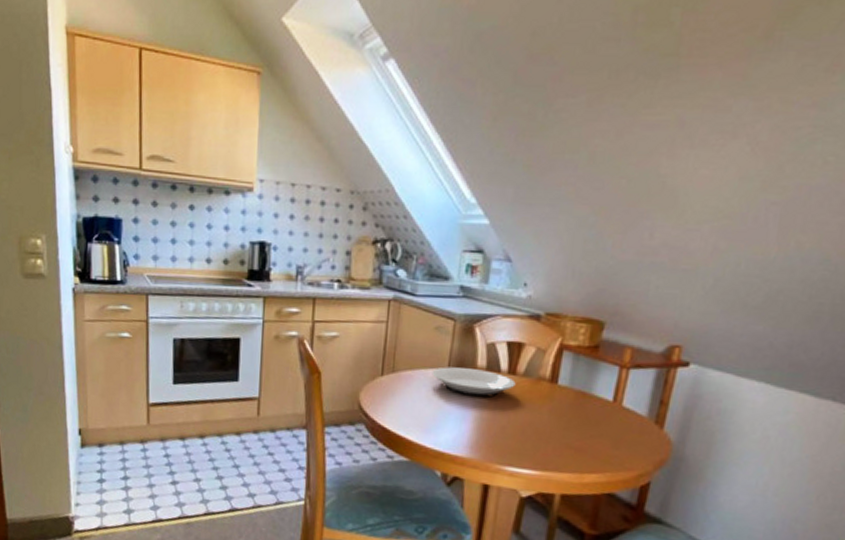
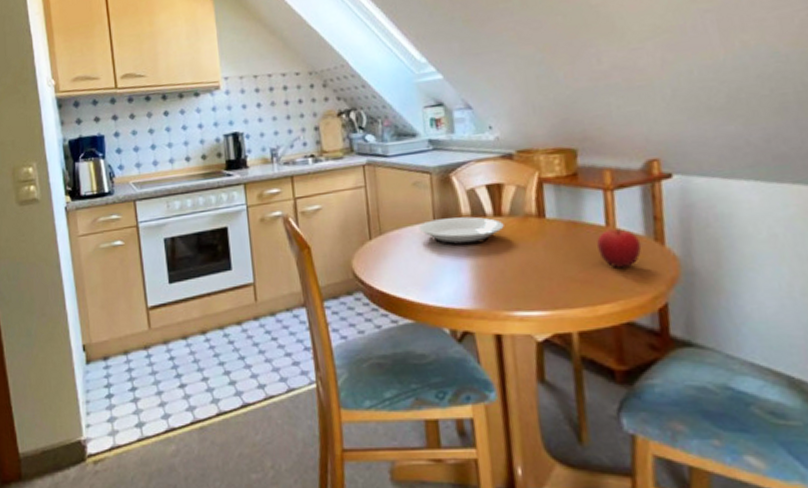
fruit: none [599,405,642,444] -> present [597,229,642,268]

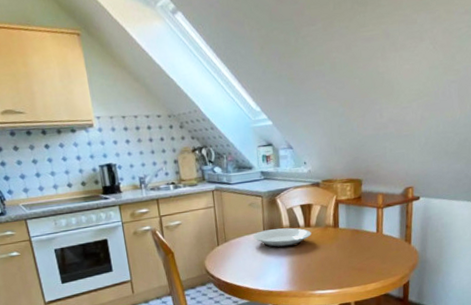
fruit: present [597,229,642,268] -> none [370,234,397,260]

